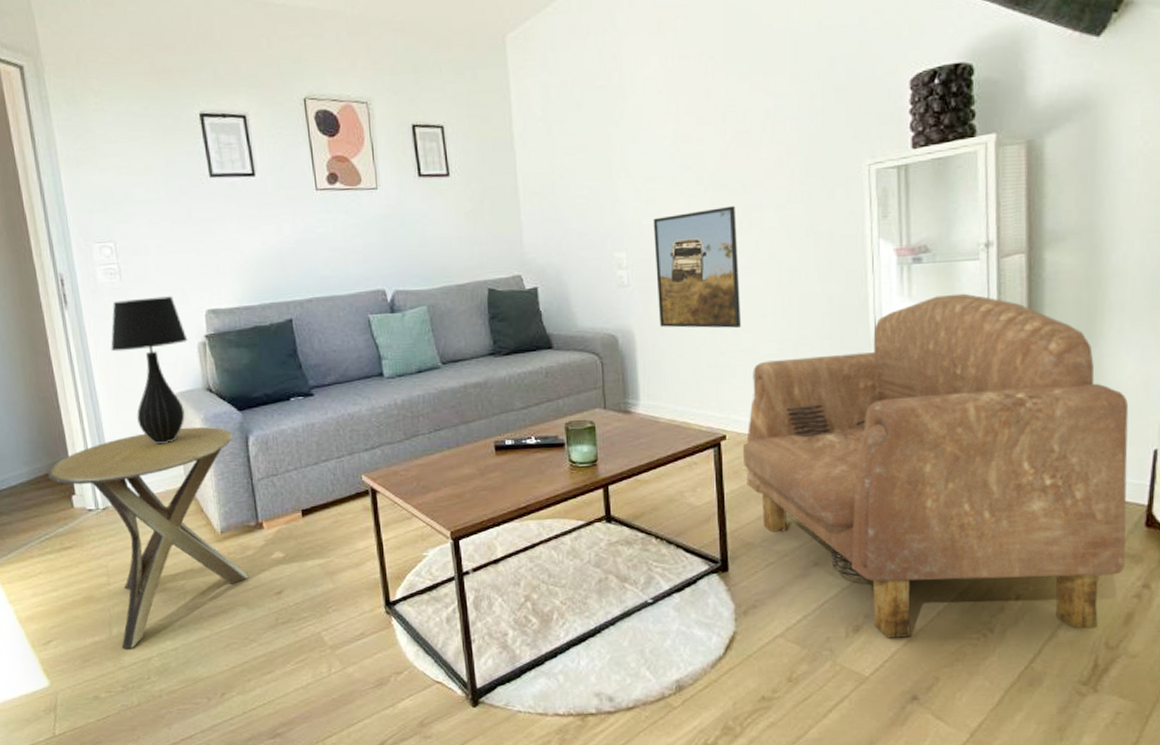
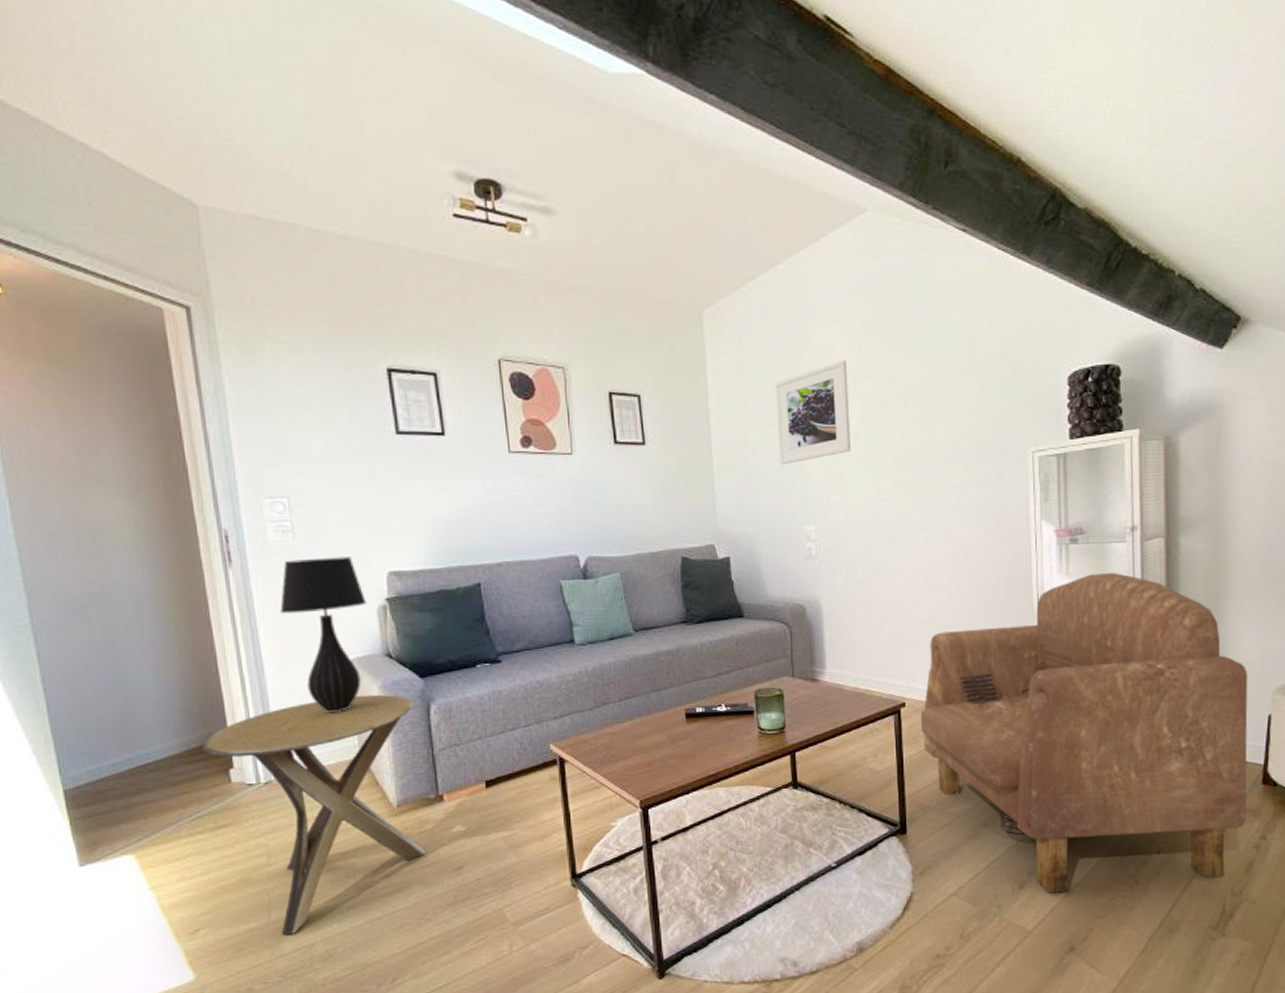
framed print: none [583,76,665,191] -> present [775,359,852,465]
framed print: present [653,205,741,329] -> none [840,484,919,601]

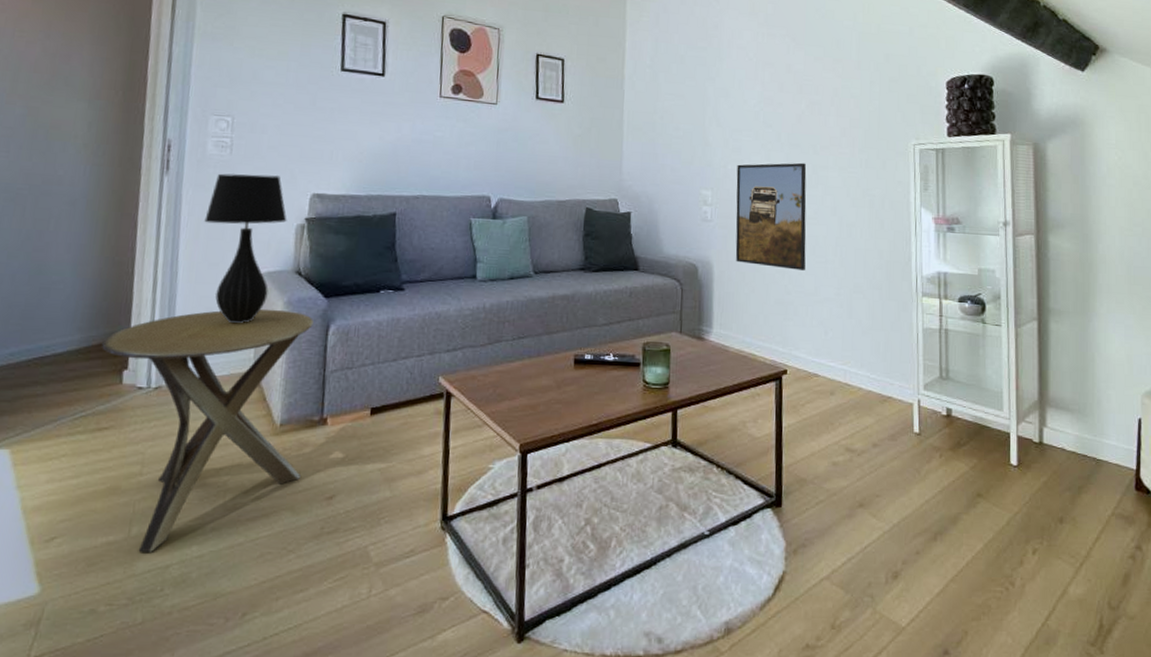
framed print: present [775,359,852,465] -> none [684,47,751,134]
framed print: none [840,484,919,601] -> present [735,162,807,270]
armchair: present [920,572,1248,893] -> none [800,262,1121,587]

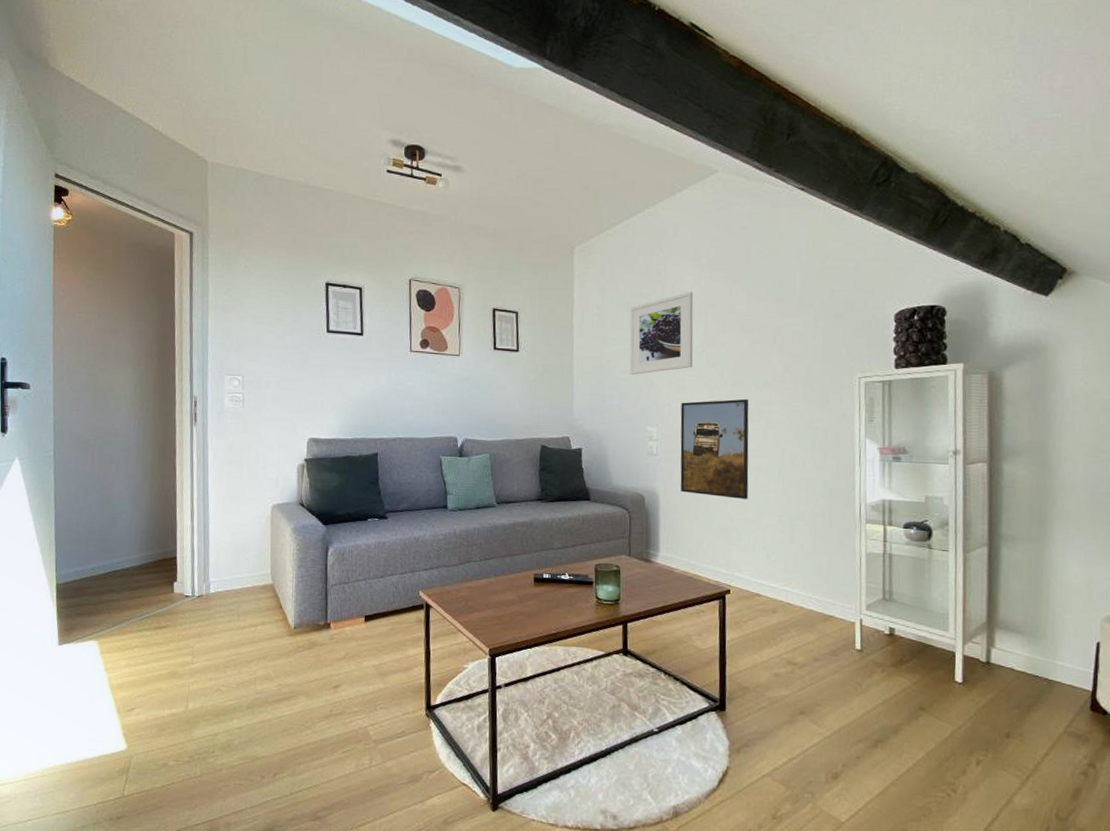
side table: present [102,309,313,552] -> none [157,534,315,723]
table lamp: present [204,173,287,324] -> none [226,423,290,546]
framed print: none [684,47,751,134] -> present [630,291,694,375]

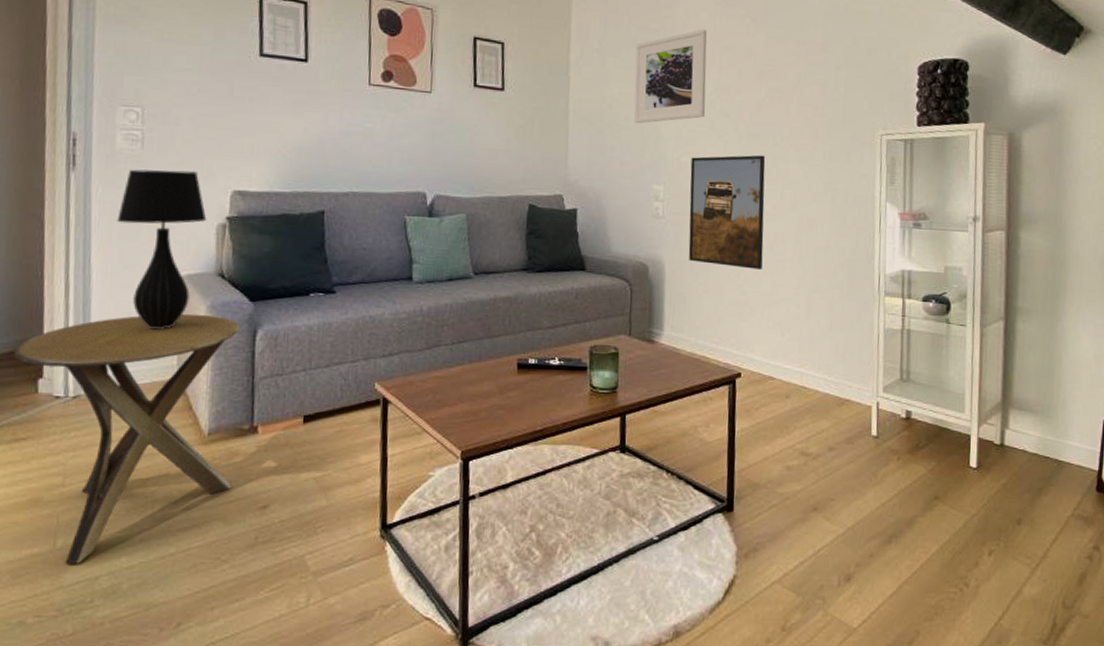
side table: none [157,534,315,723] -> present [14,313,239,564]
table lamp: none [226,423,290,546] -> present [117,169,207,330]

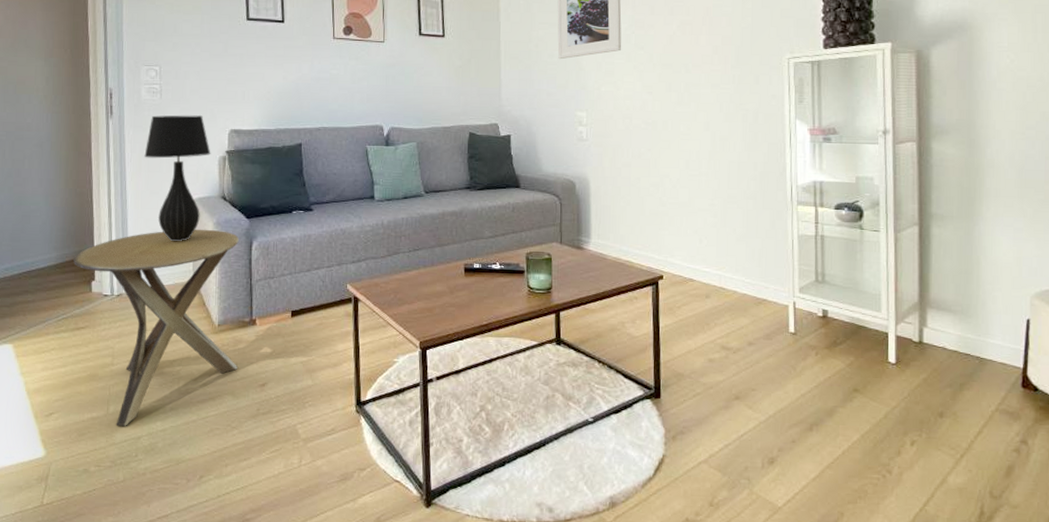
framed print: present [688,155,766,269] -> none [610,81,680,183]

